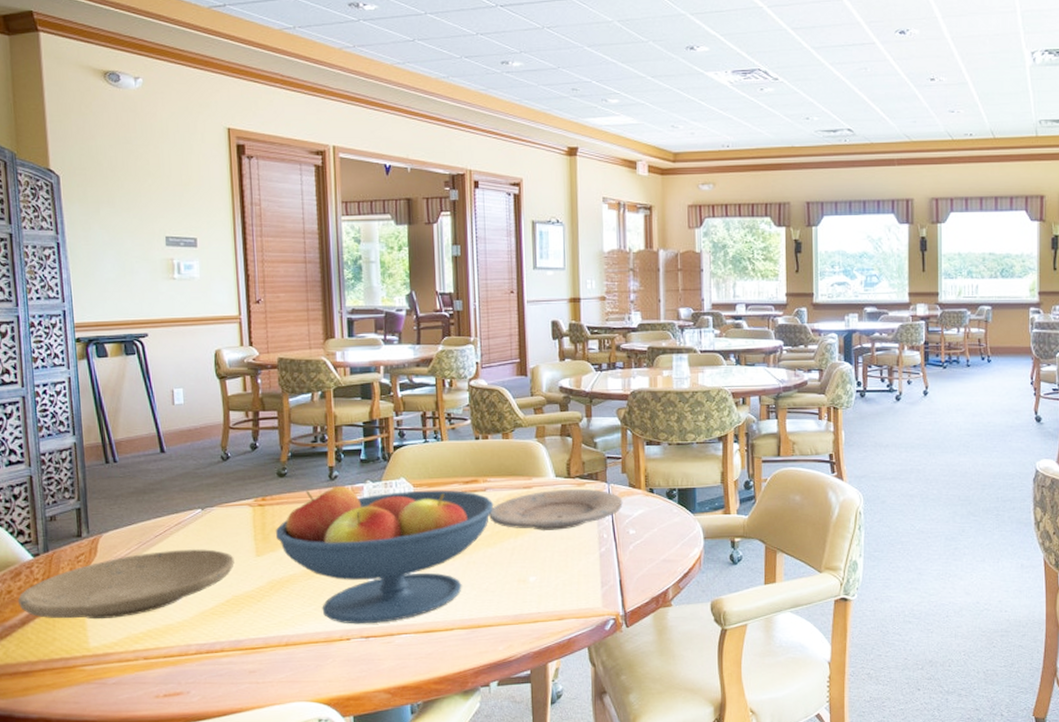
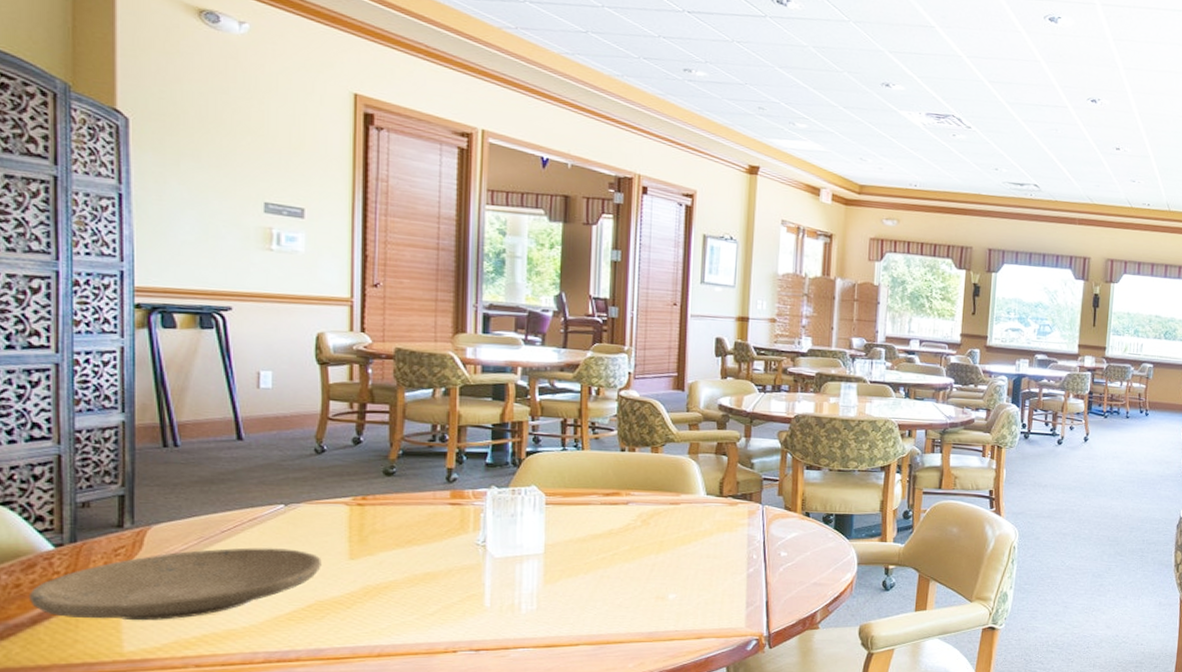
fruit bowl: present [275,486,494,624] -> none [375,490,636,636]
plate: present [489,488,623,530] -> none [630,507,777,549]

